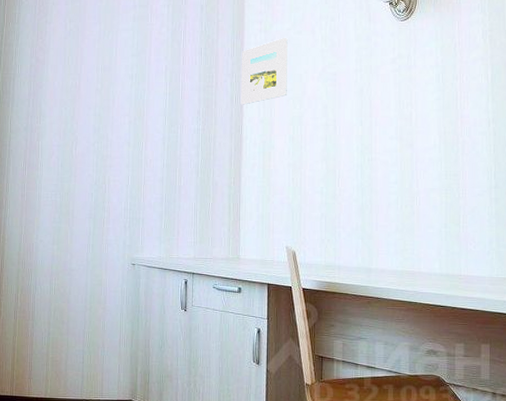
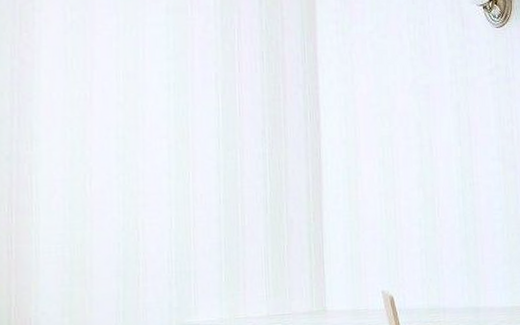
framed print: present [240,37,288,105] -> none [315,41,373,123]

